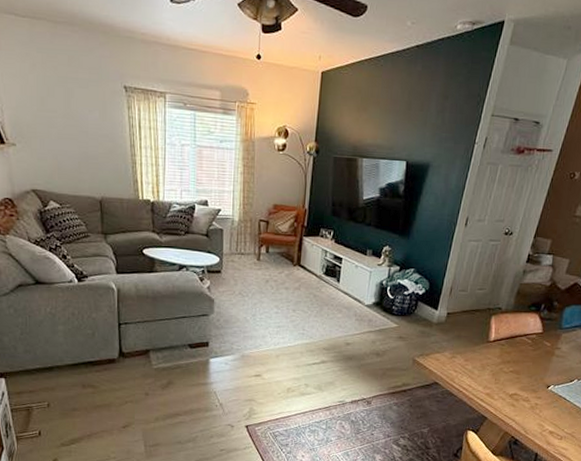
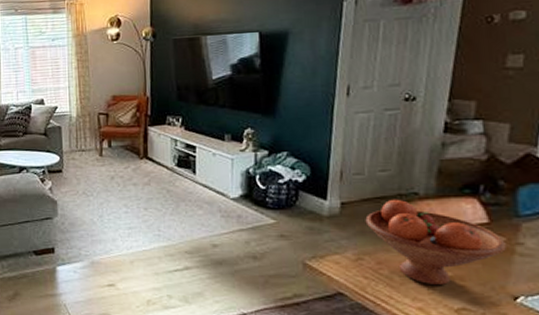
fruit bowl: none [462,312,550,378] -> present [365,199,506,286]

